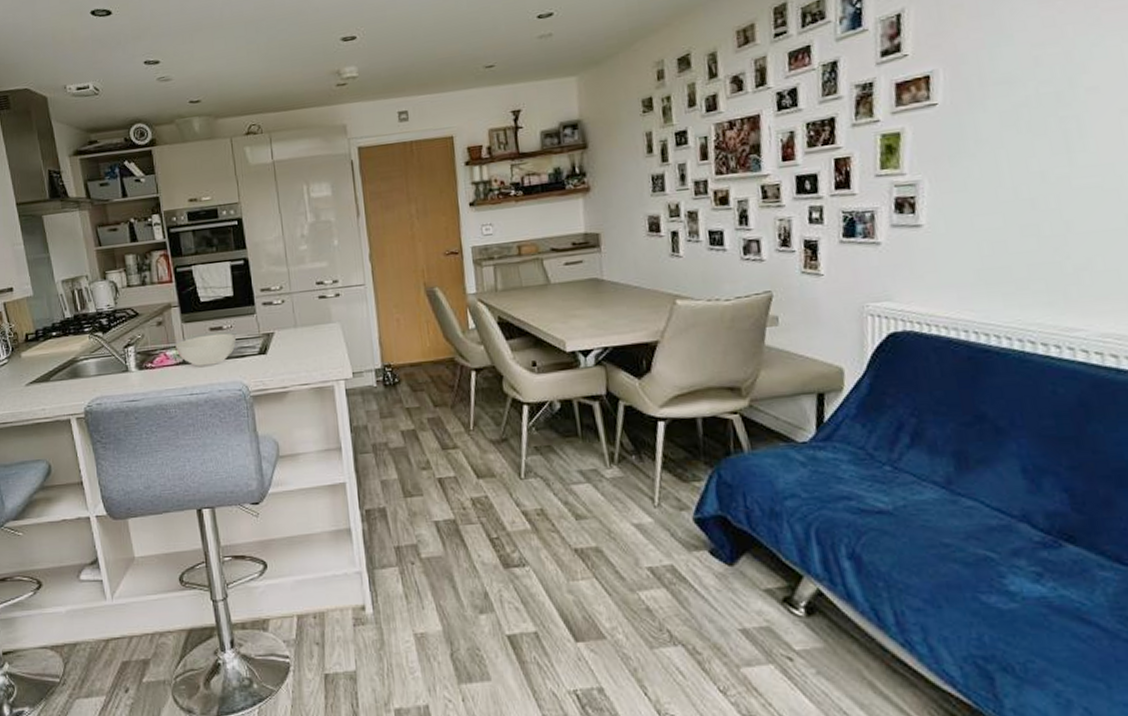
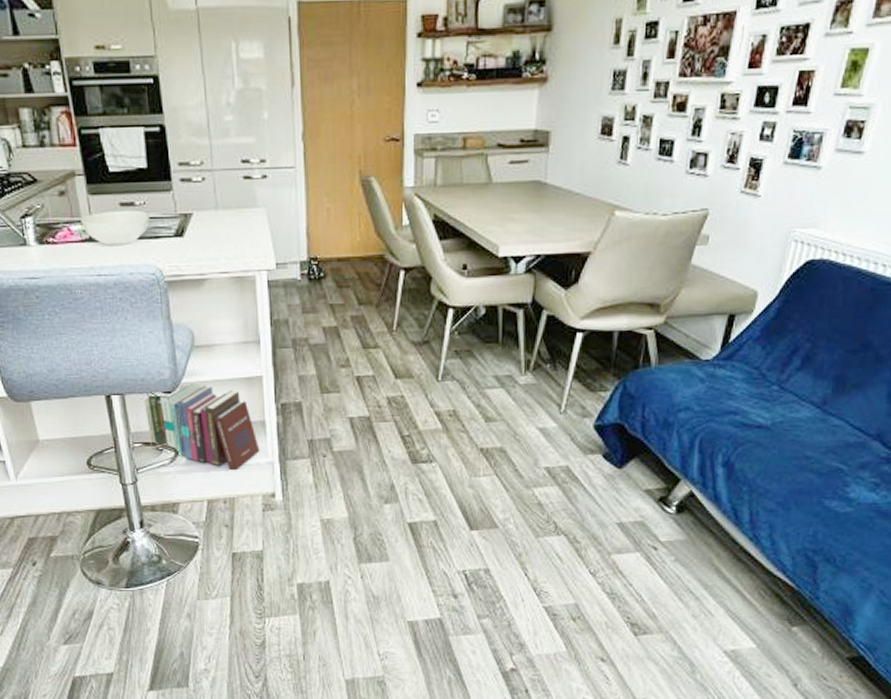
books: none [232,490,348,583] -> present [143,381,260,471]

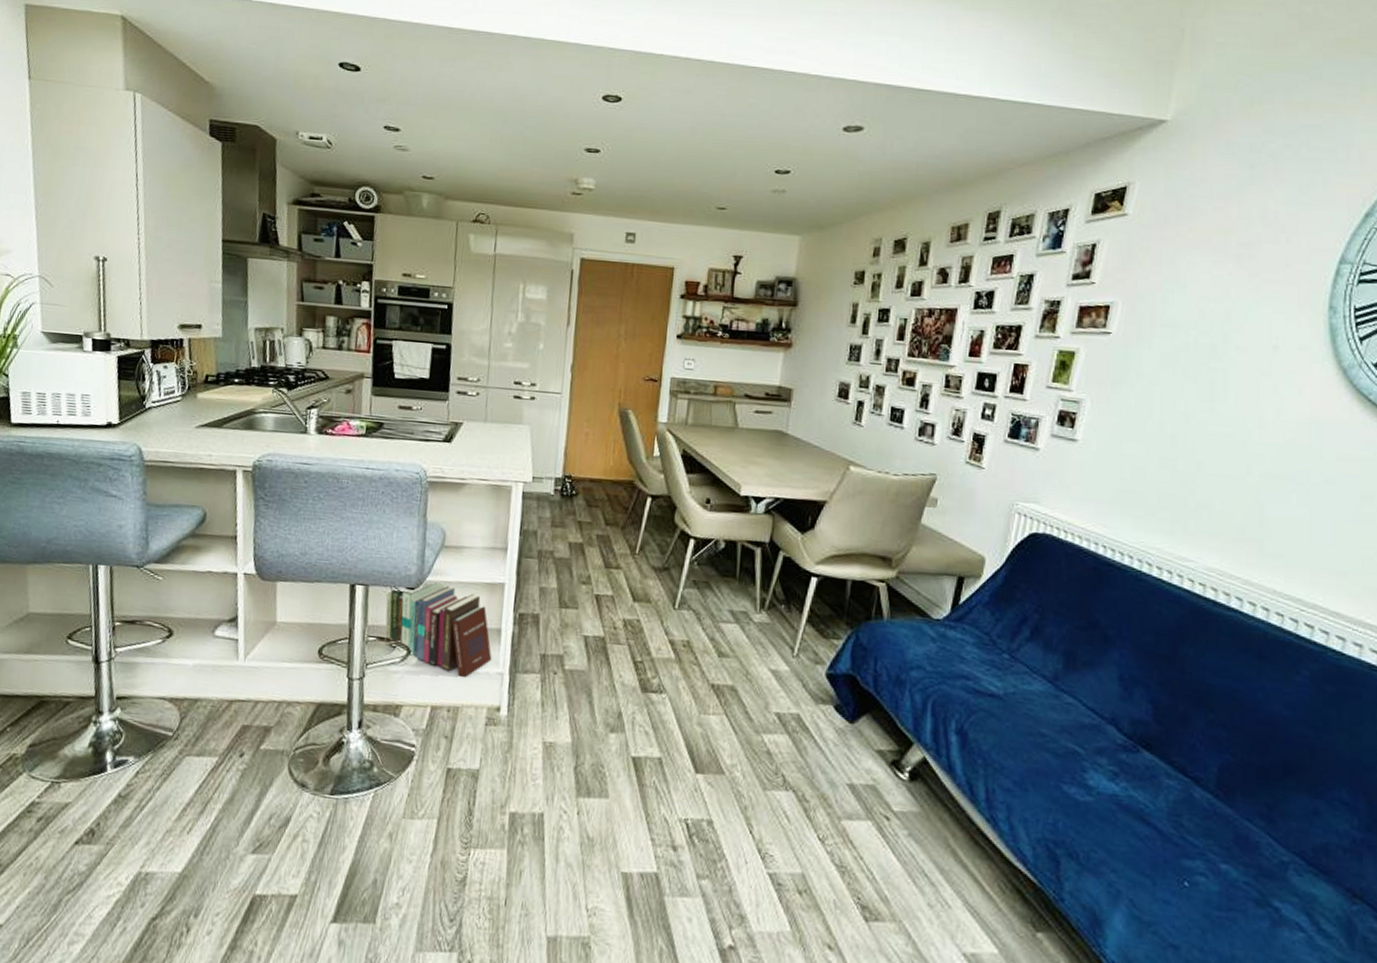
bowl: present [80,210,151,245] -> none [360,411,425,444]

